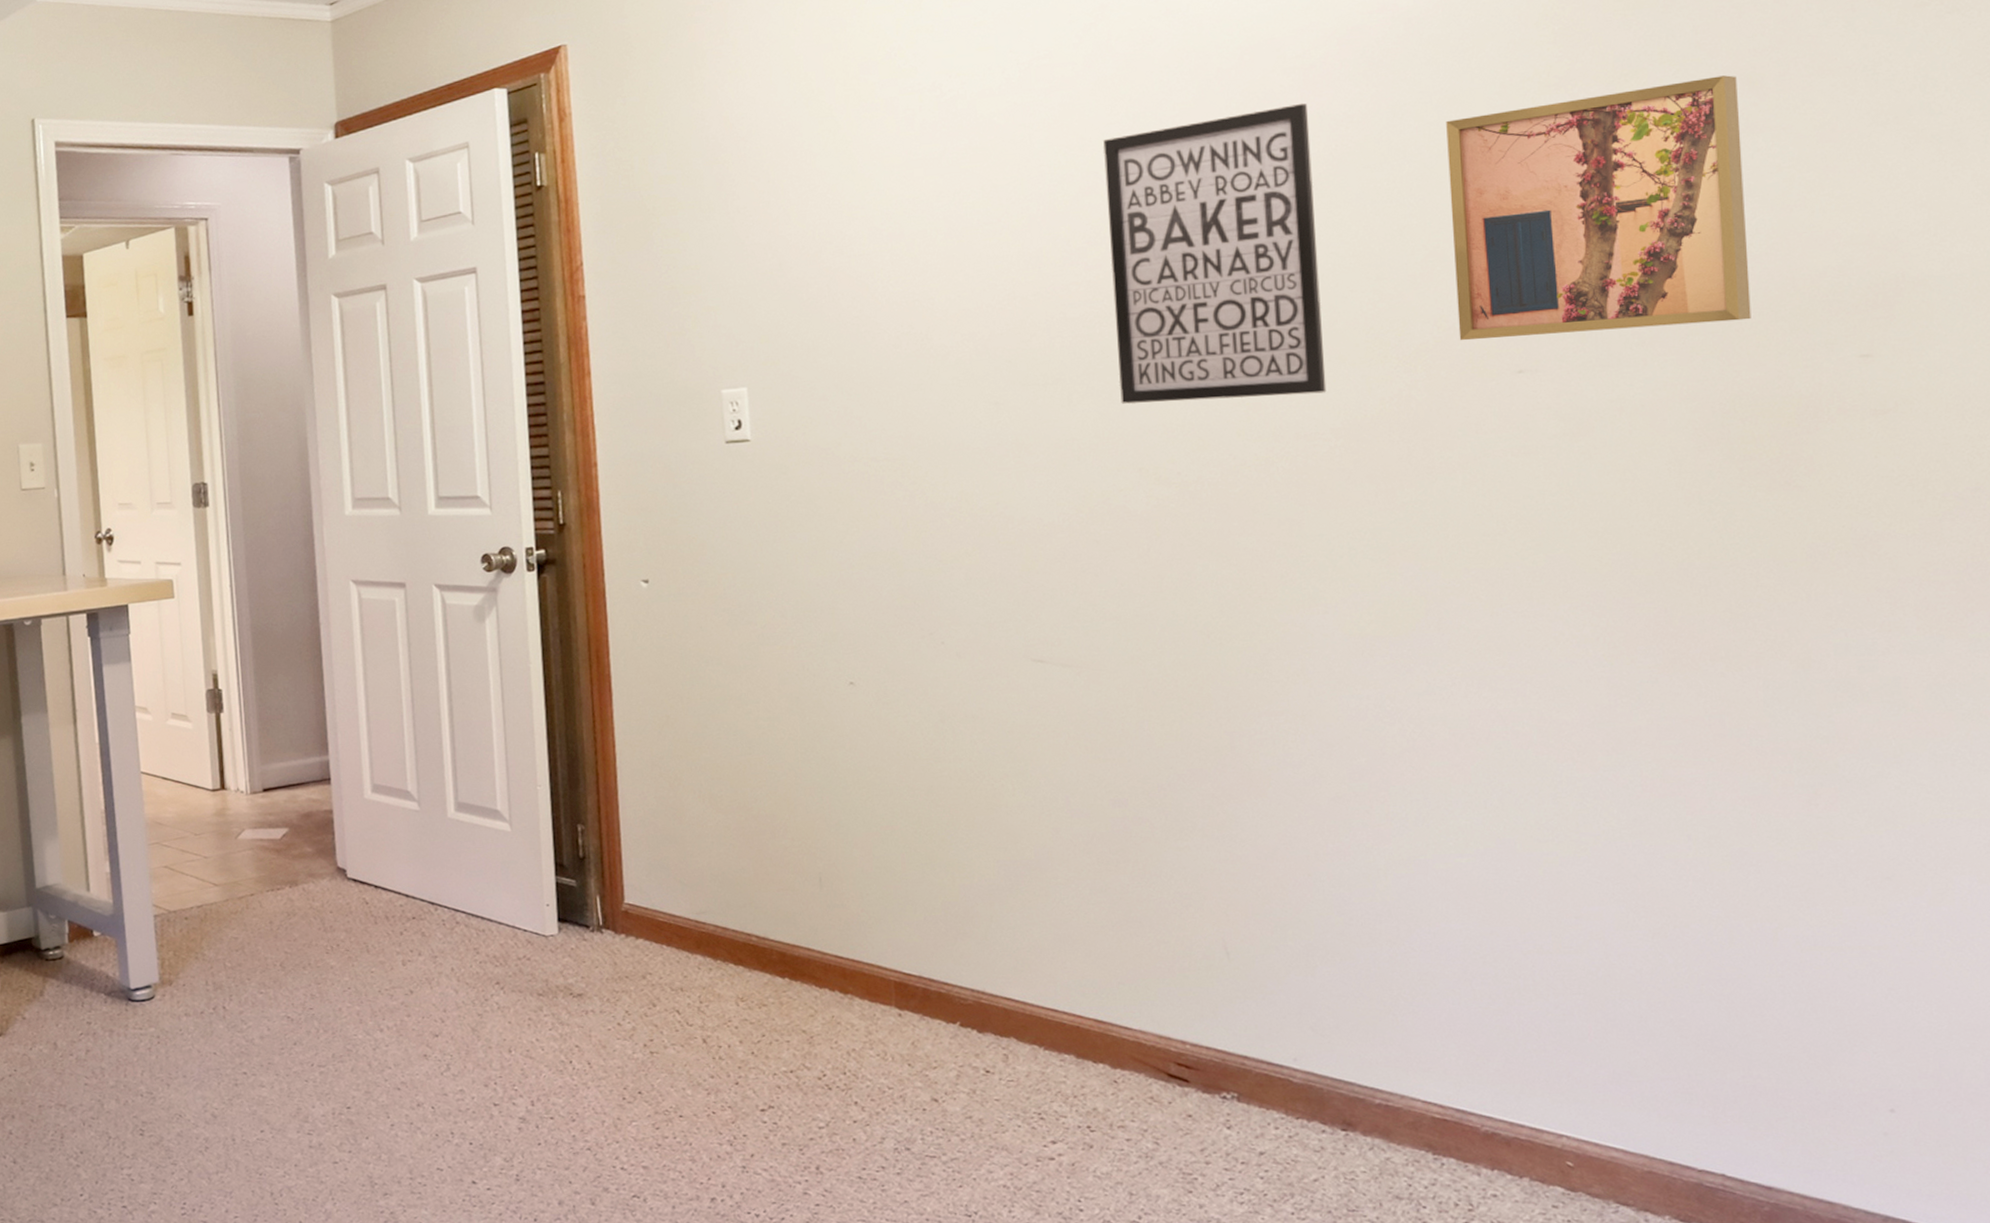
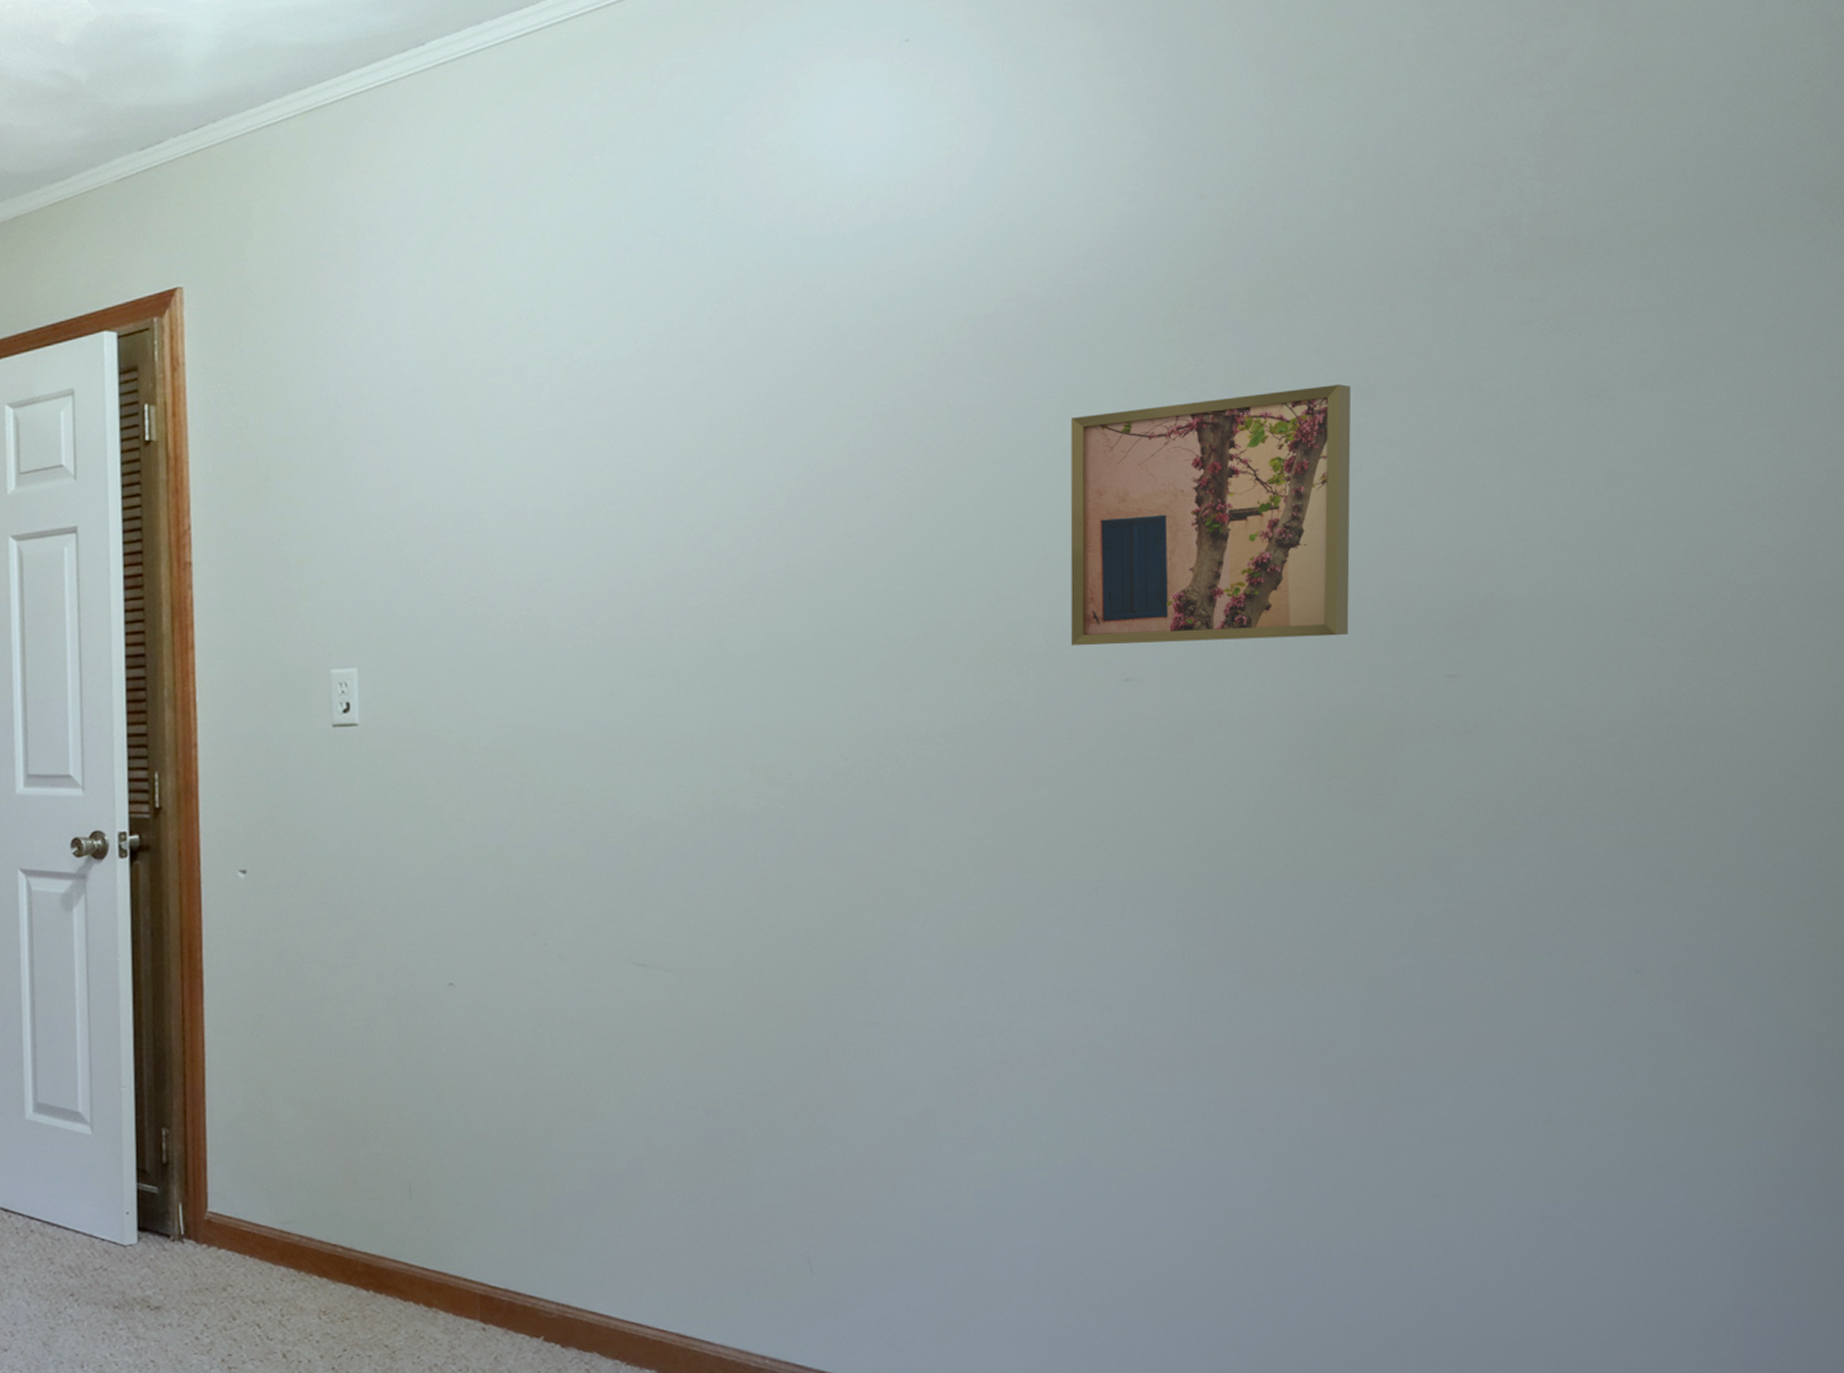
wall art: present [1103,103,1327,404] -> none [733,391,939,699]

